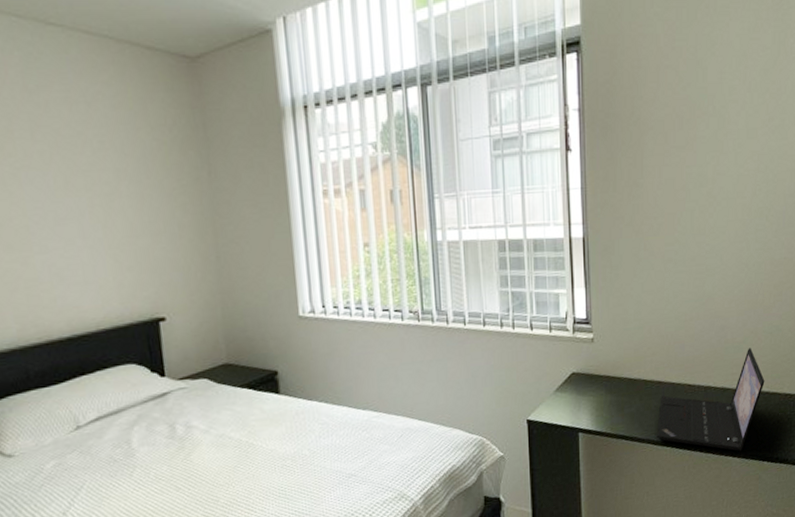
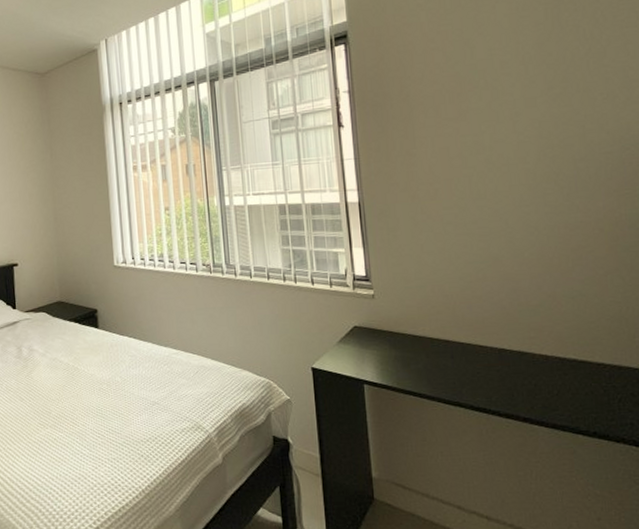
laptop: present [657,347,765,452] -> none [447,312,571,421]

